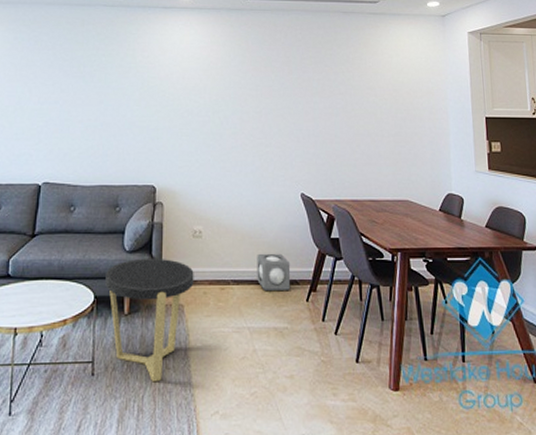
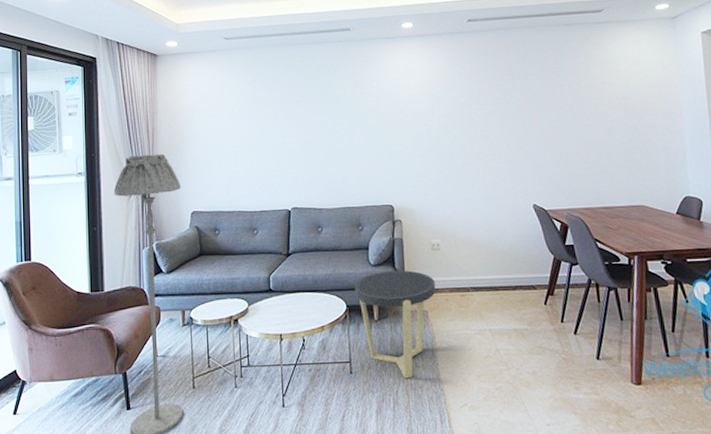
speaker: present [257,253,291,292] -> none [493,261,528,297]

